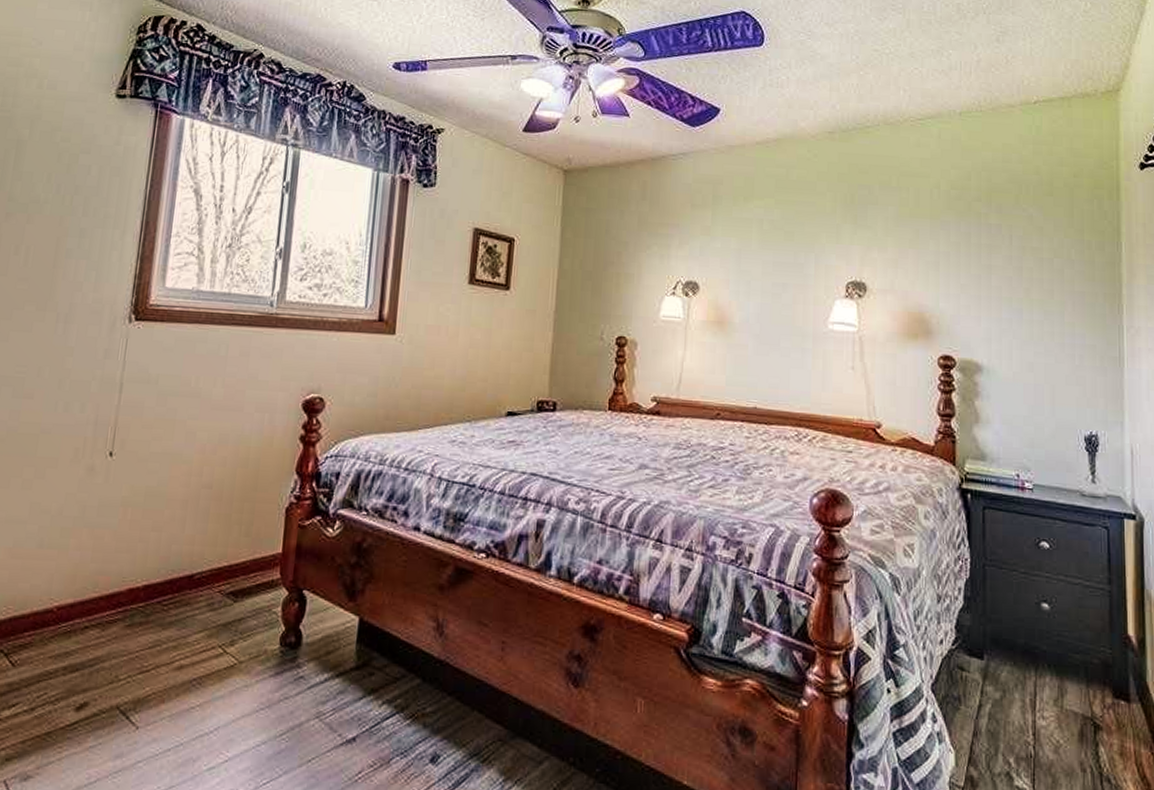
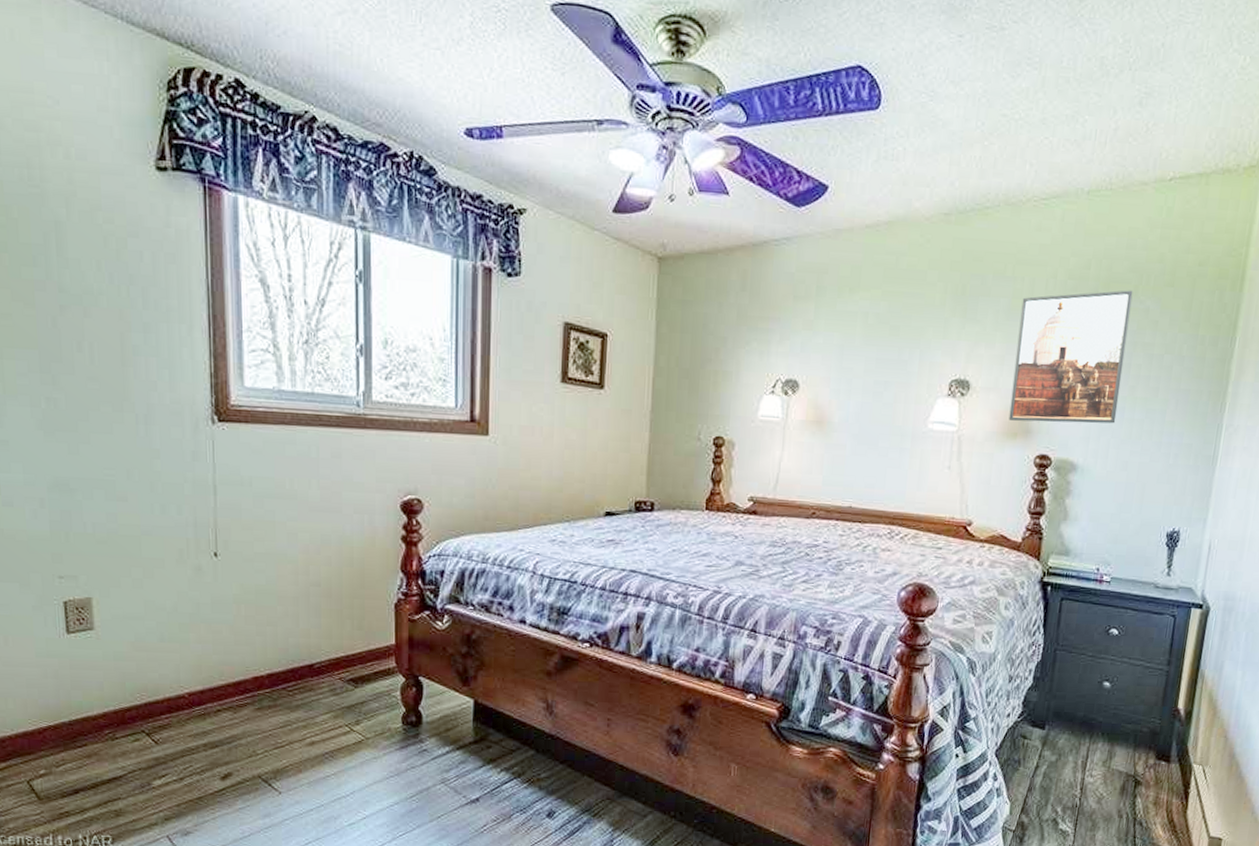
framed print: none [908,199,1015,325] -> present [1008,290,1133,424]

